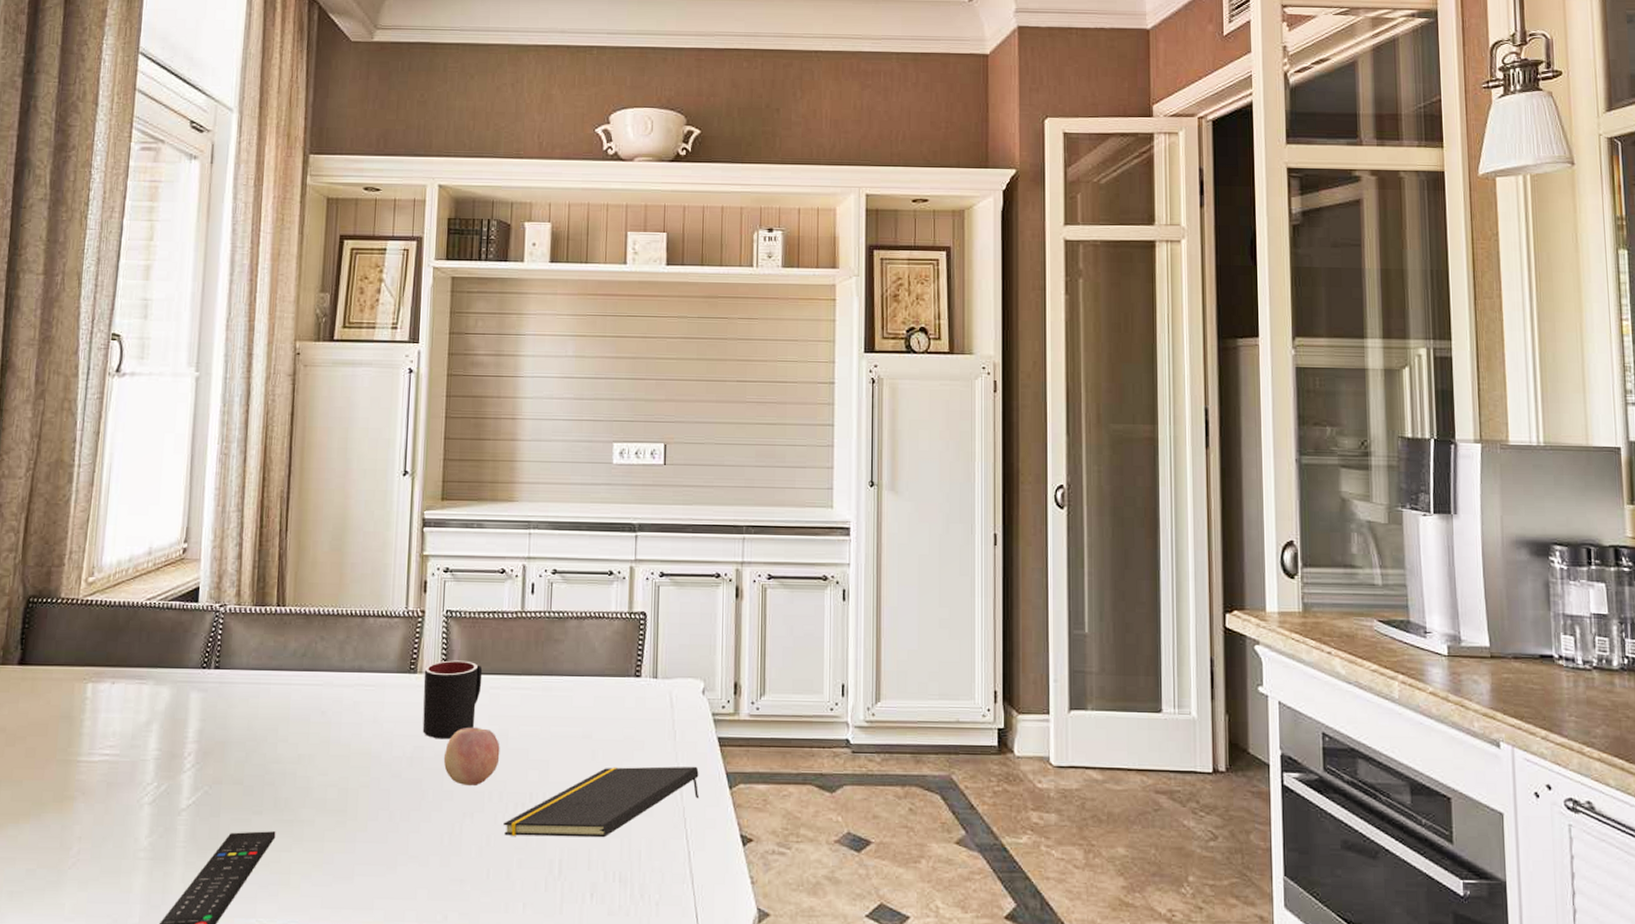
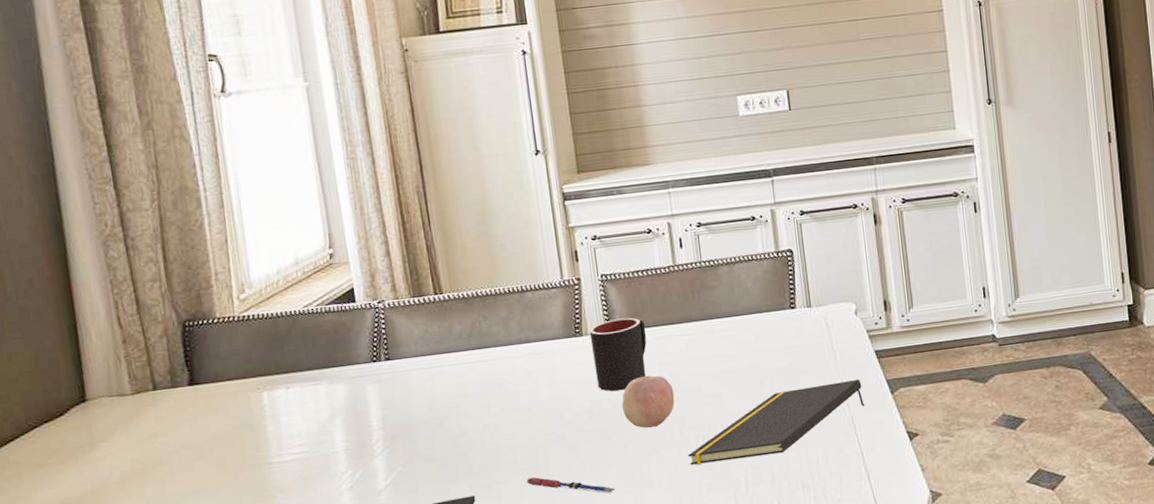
pen: none [330,820,422,853] -> present [526,477,616,494]

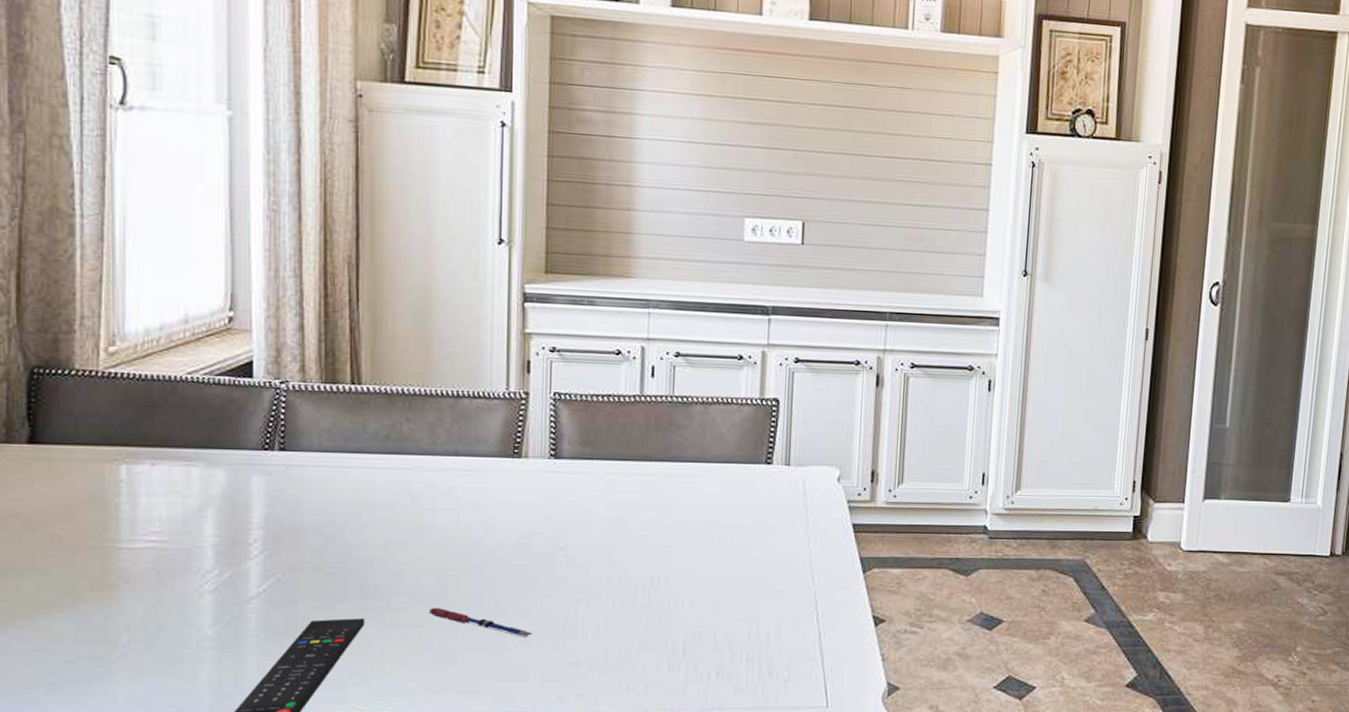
mug: present [589,317,647,392] -> none [529,445,597,526]
fruit: present [622,375,675,428] -> none [554,513,618,572]
notepad: present [688,379,865,465] -> none [623,551,832,620]

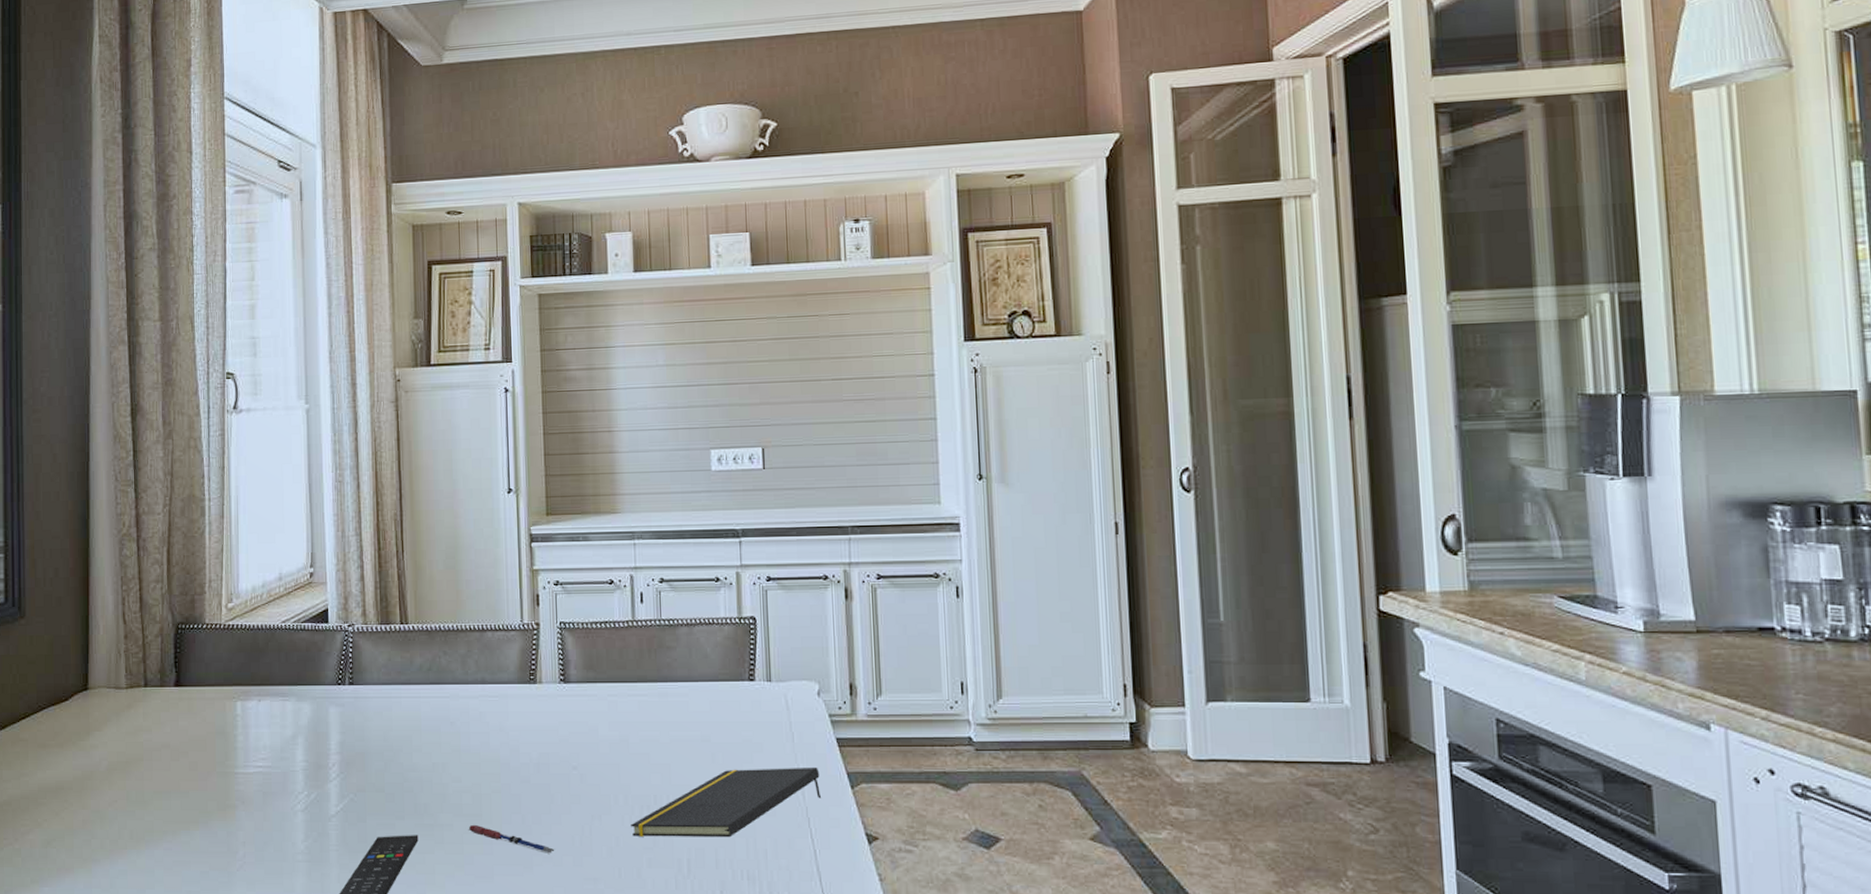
notepad: none [623,551,832,620] -> present [631,767,822,838]

